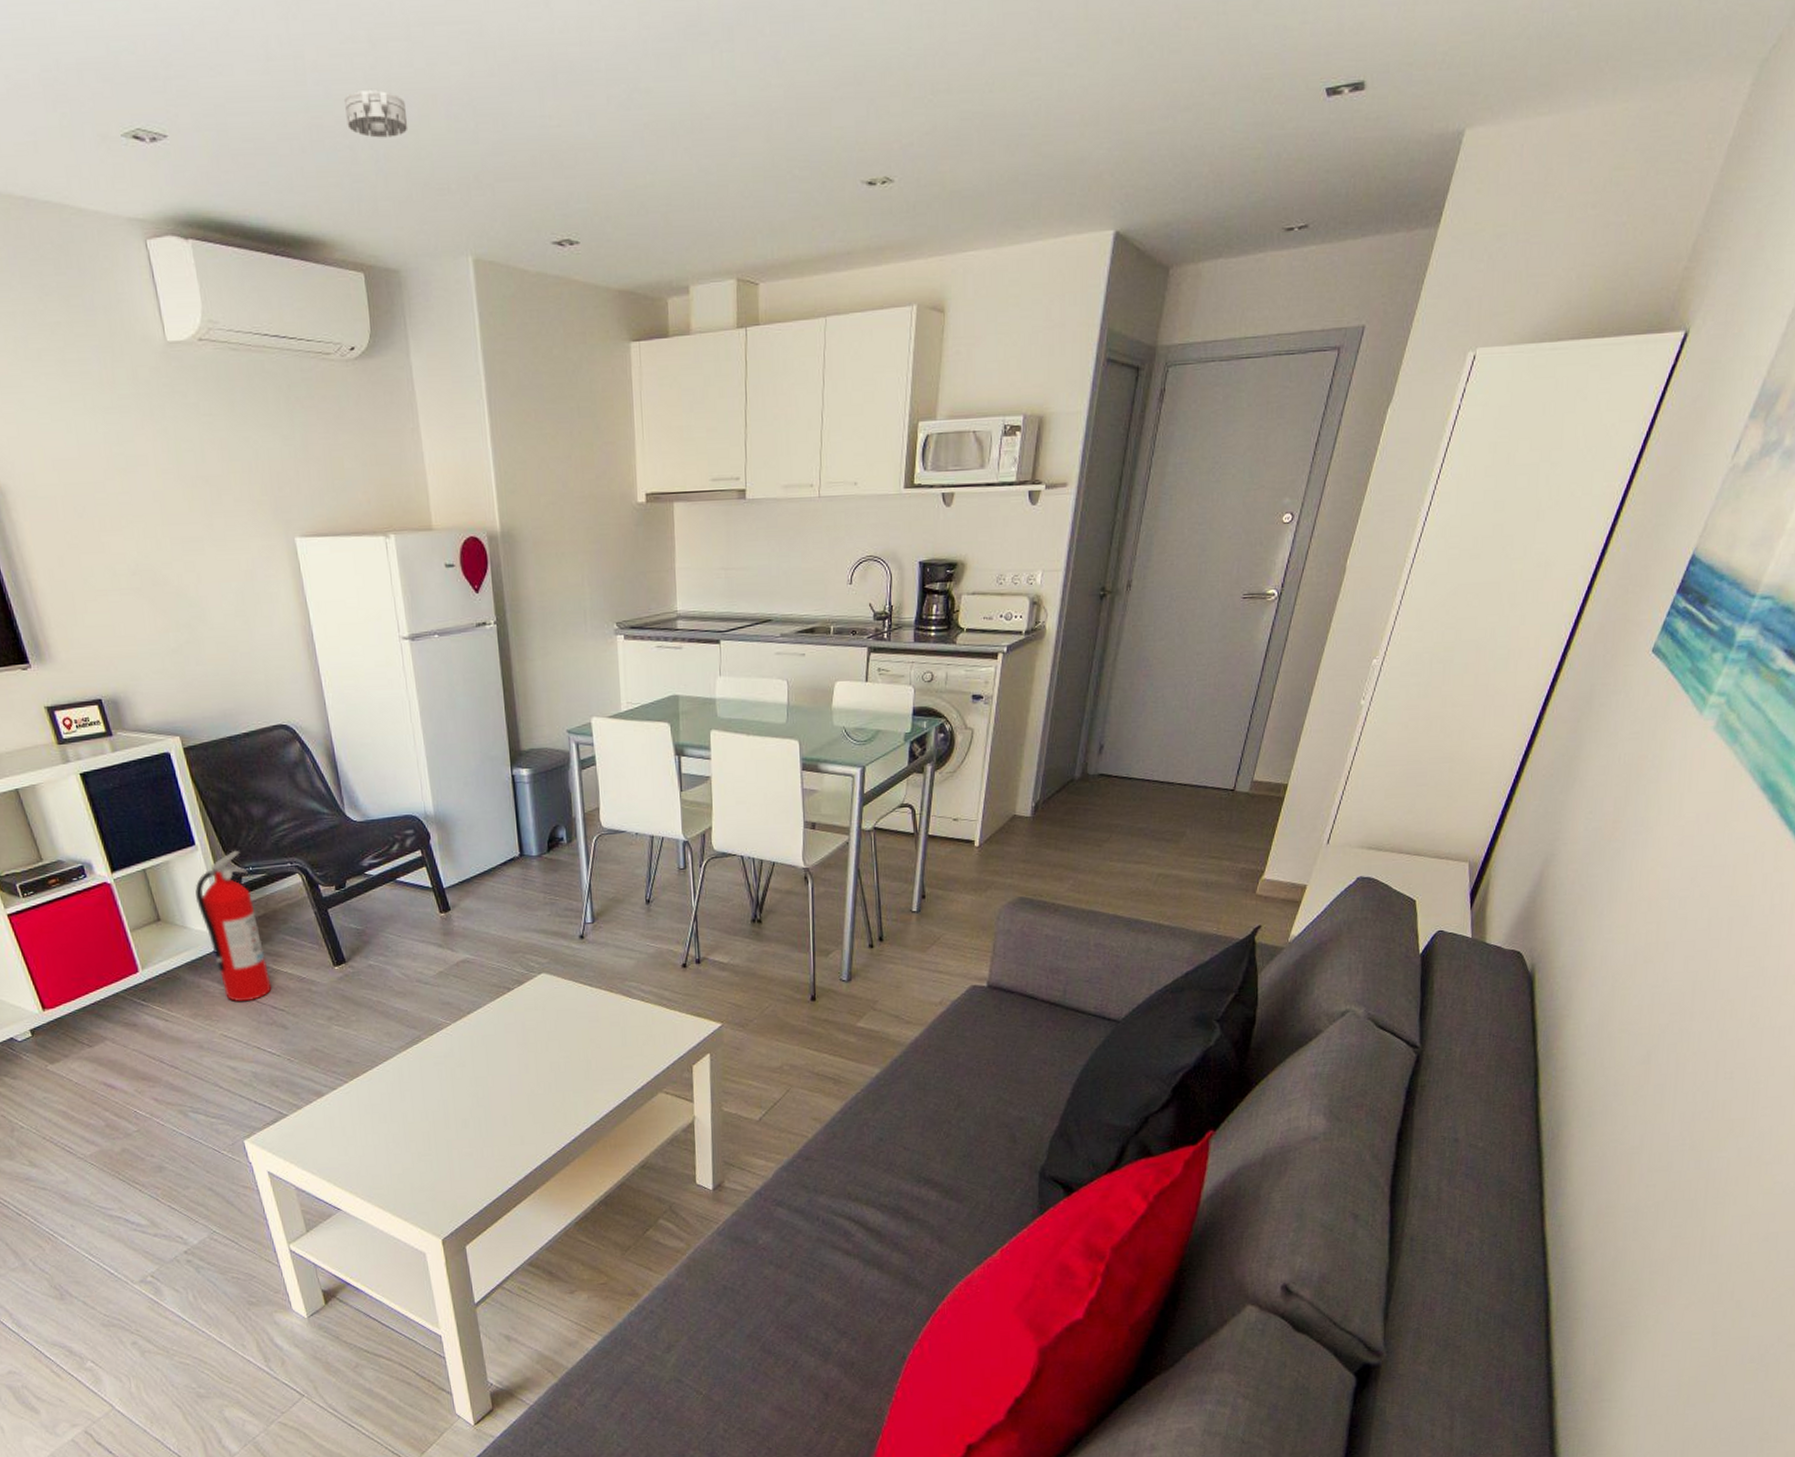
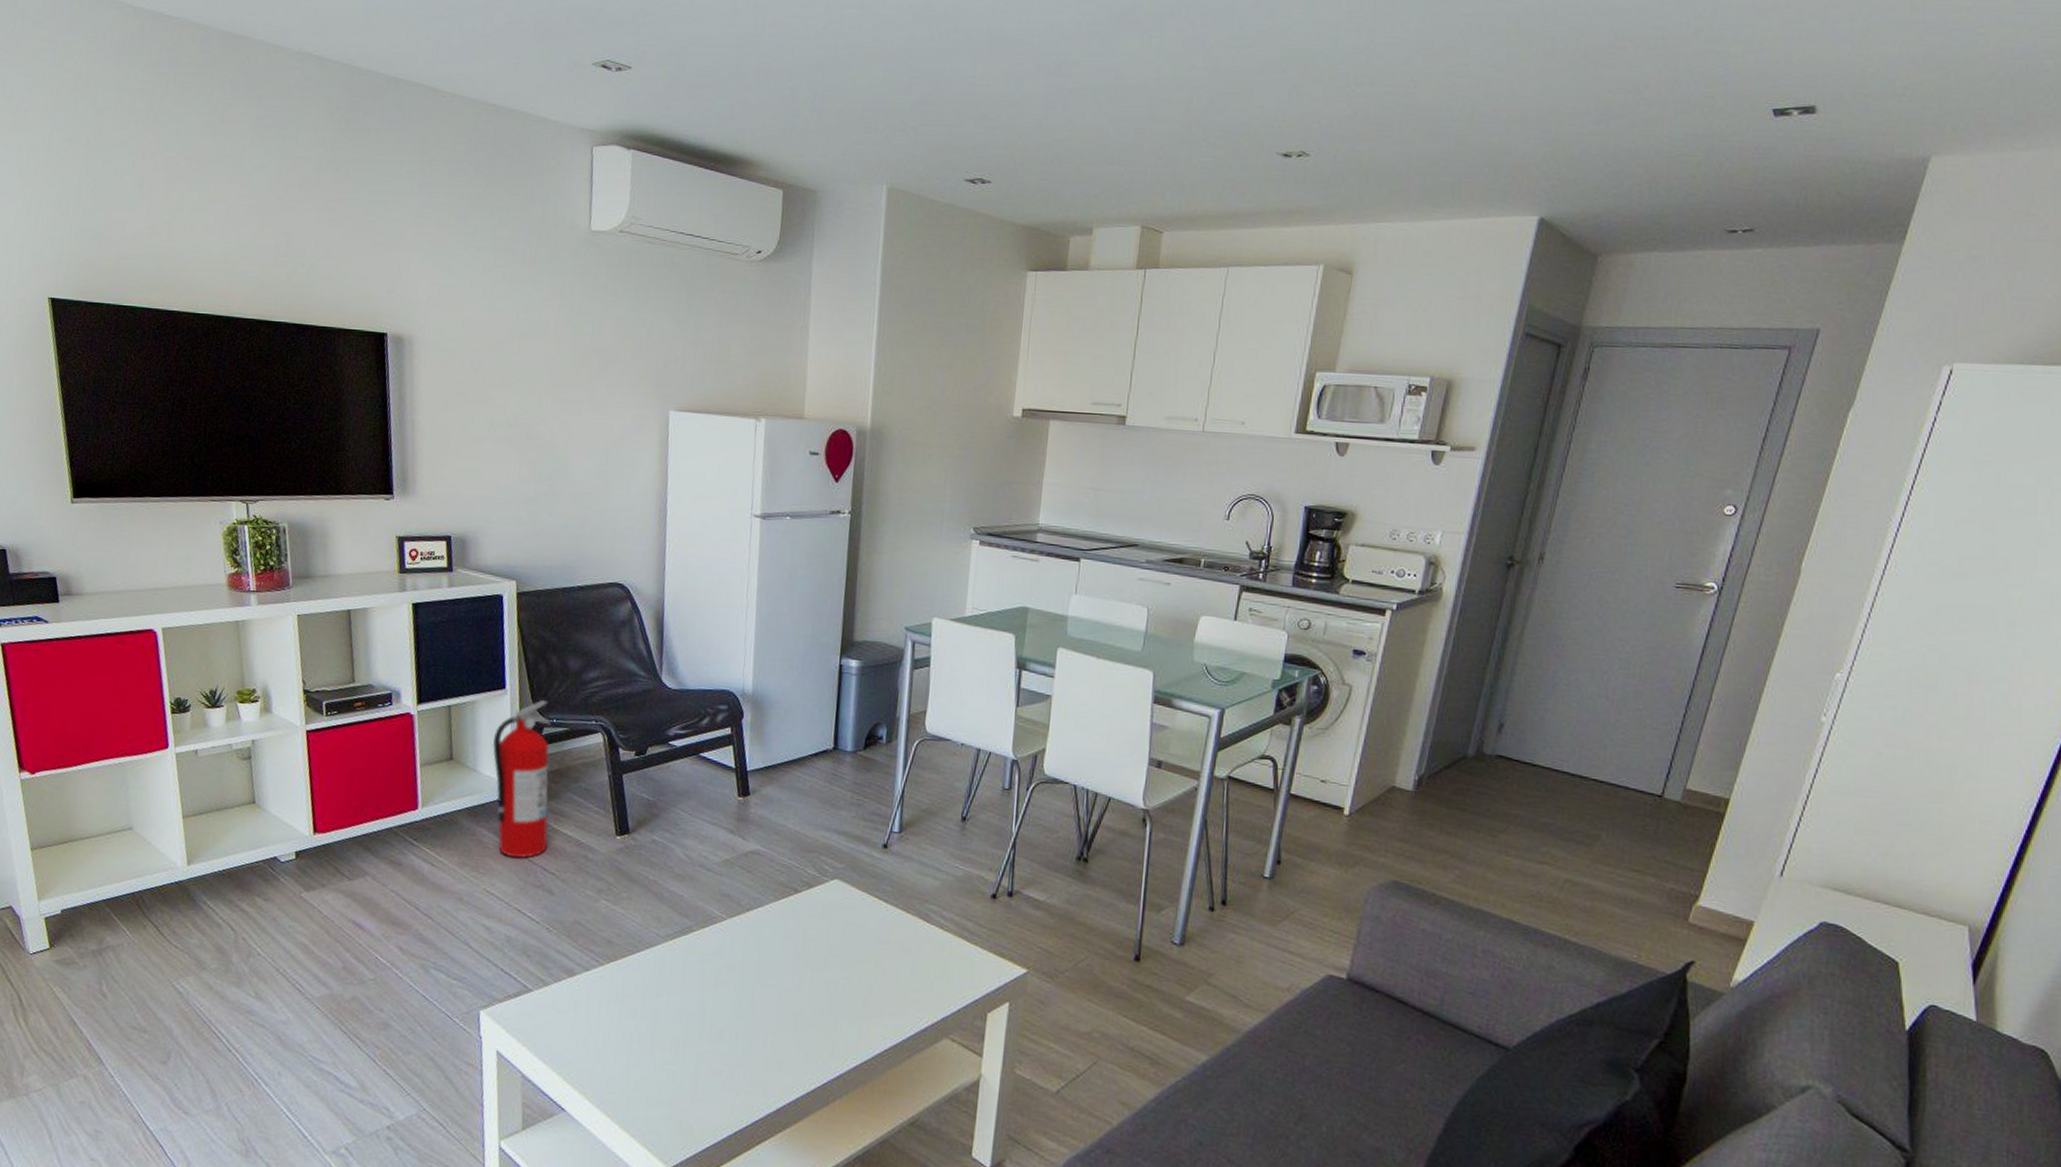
smoke detector: present [345,89,409,138] -> none [793,44,849,83]

